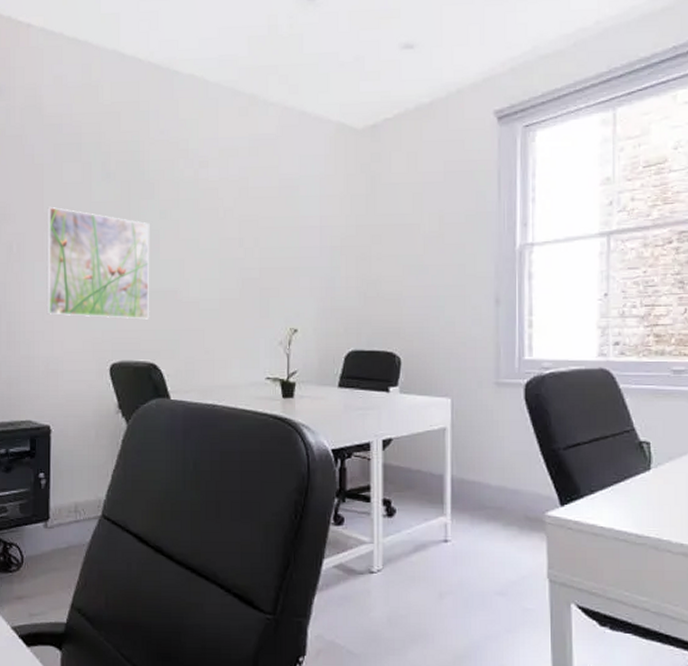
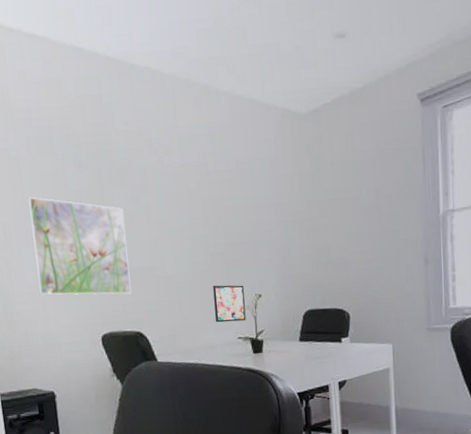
wall art: none [242,316,277,359] -> present [213,285,246,323]

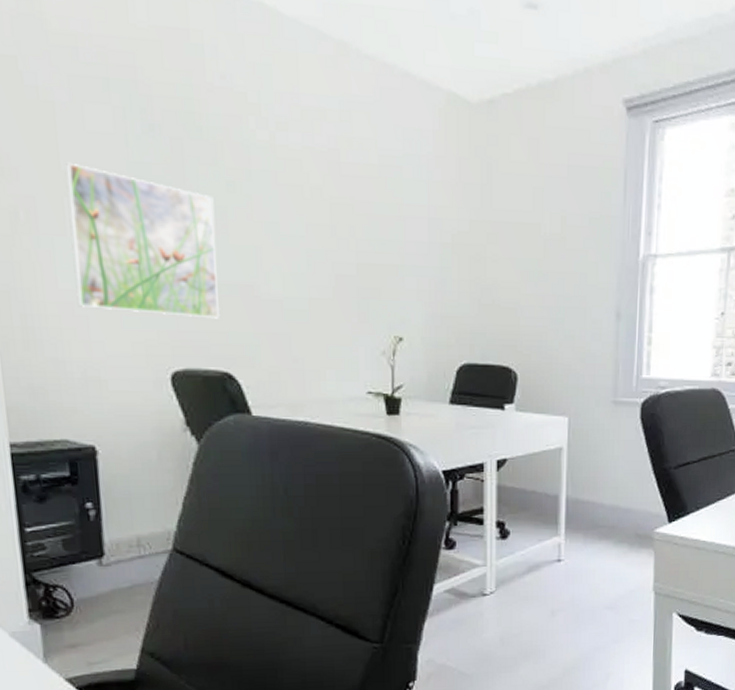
wall art: present [213,285,246,323] -> none [337,319,380,371]

